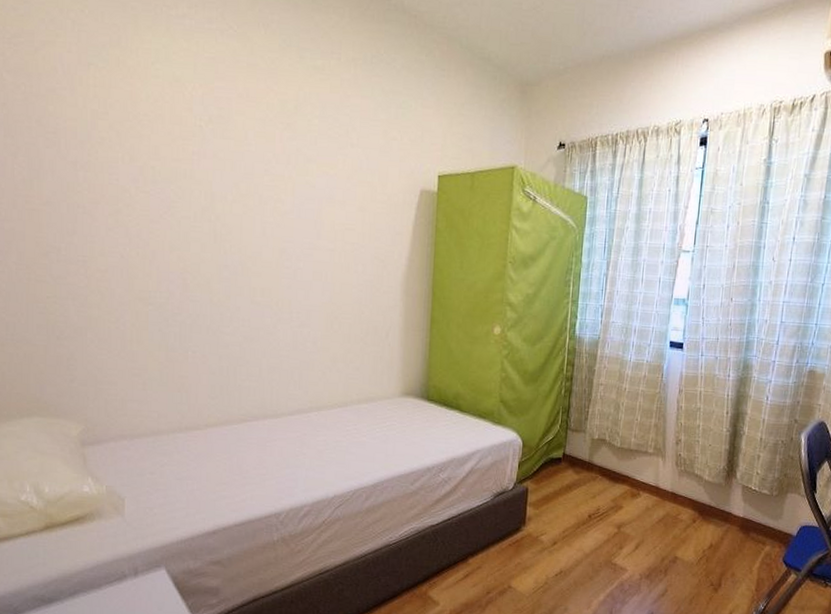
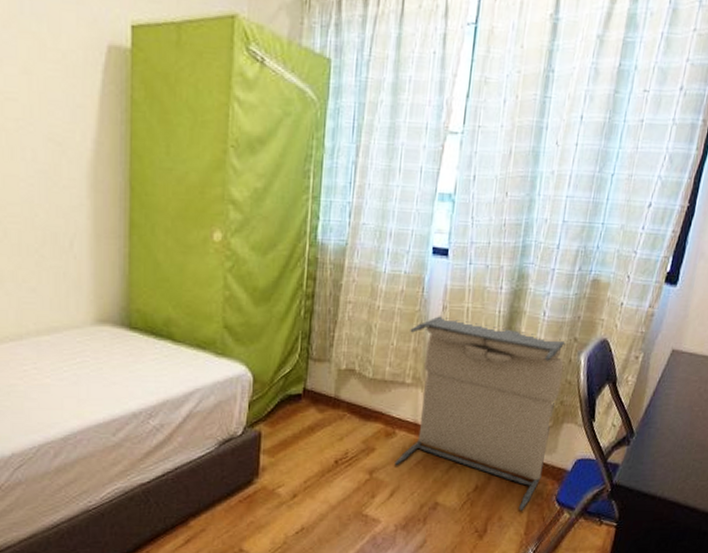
laundry hamper: none [639,397,787,569] -> present [394,316,566,510]

